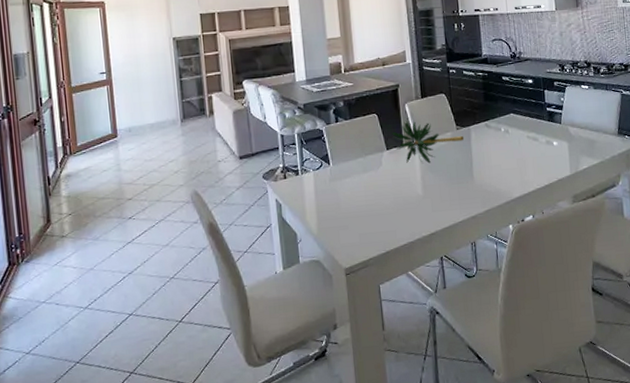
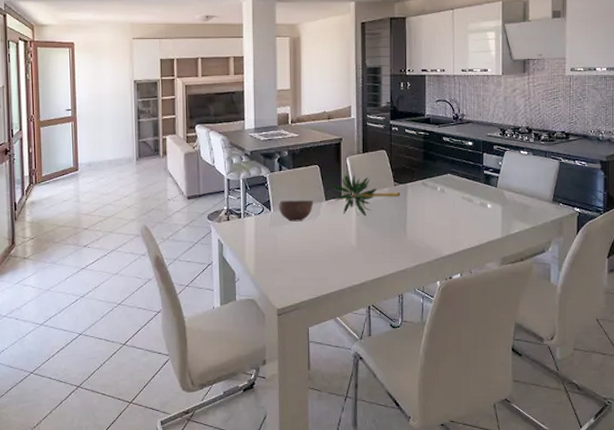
bowl: none [336,150,374,175] -> present [277,200,313,222]

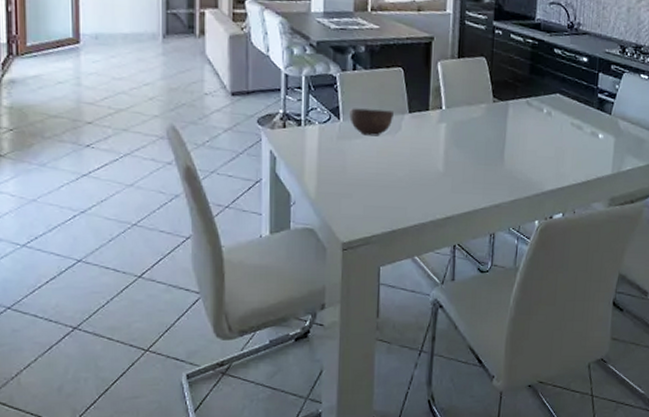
plant: present [332,174,401,216] -> none [418,82,501,137]

